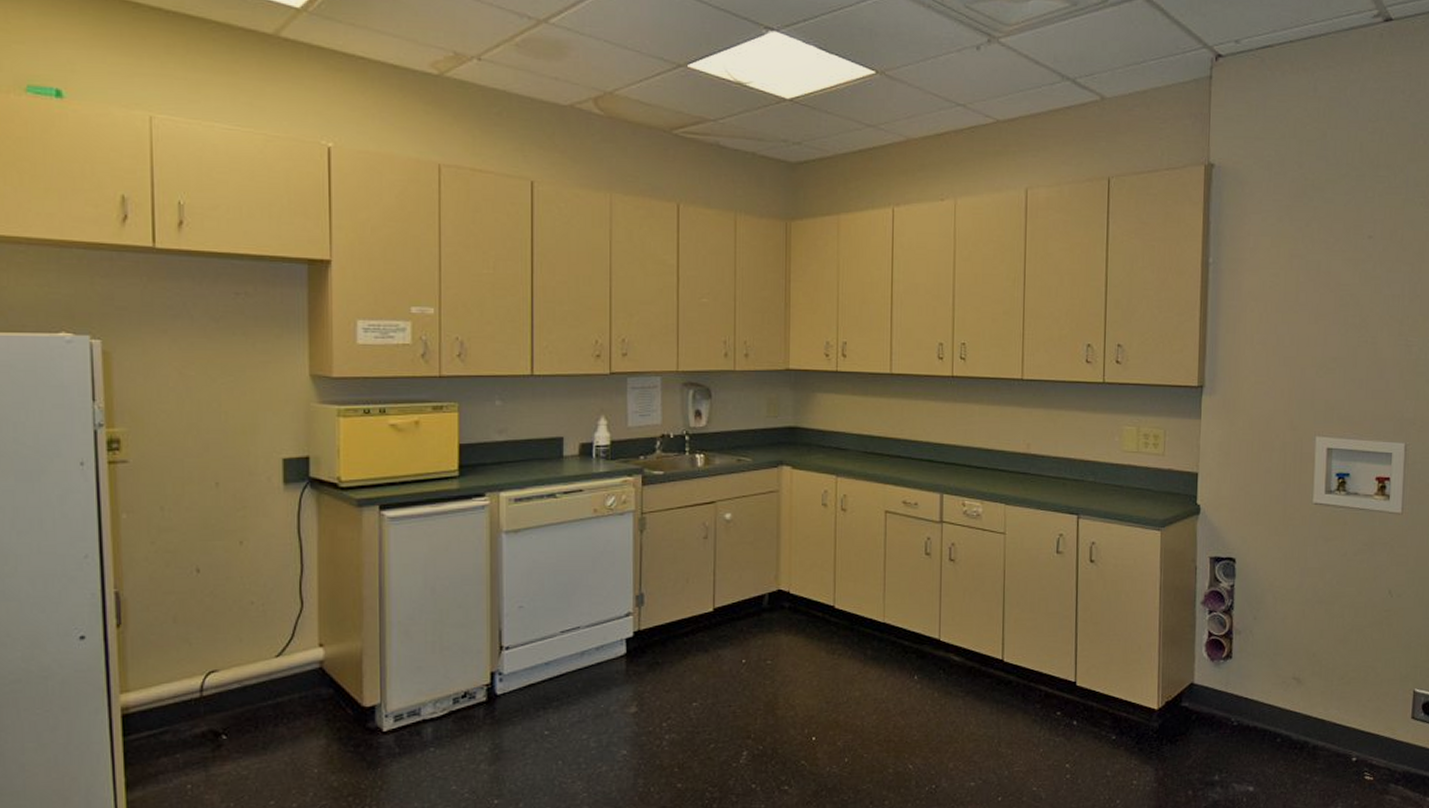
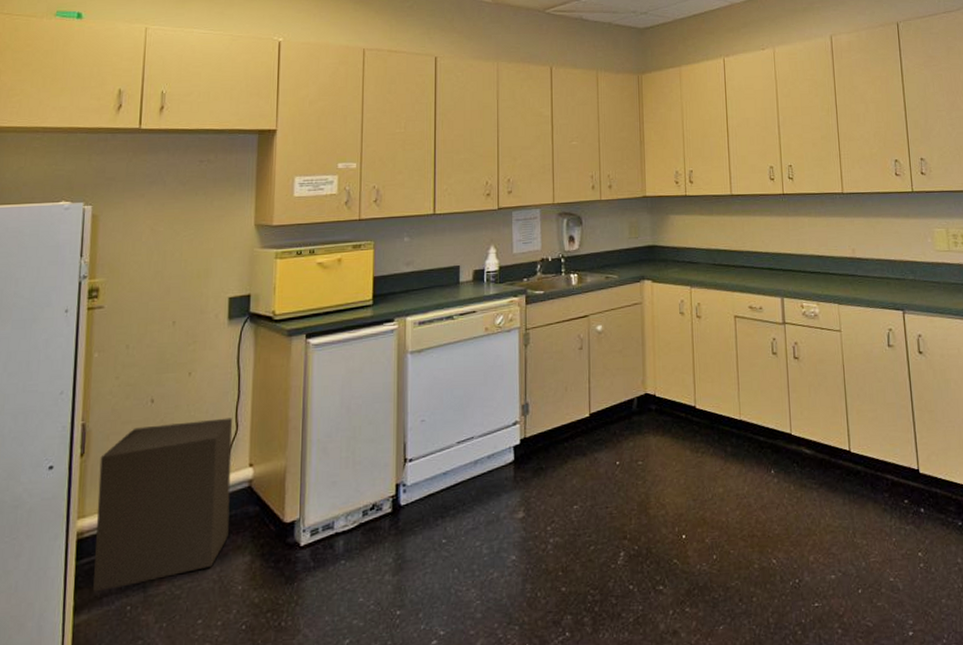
cardboard box: none [141,593,299,769] -> present [93,418,233,592]

